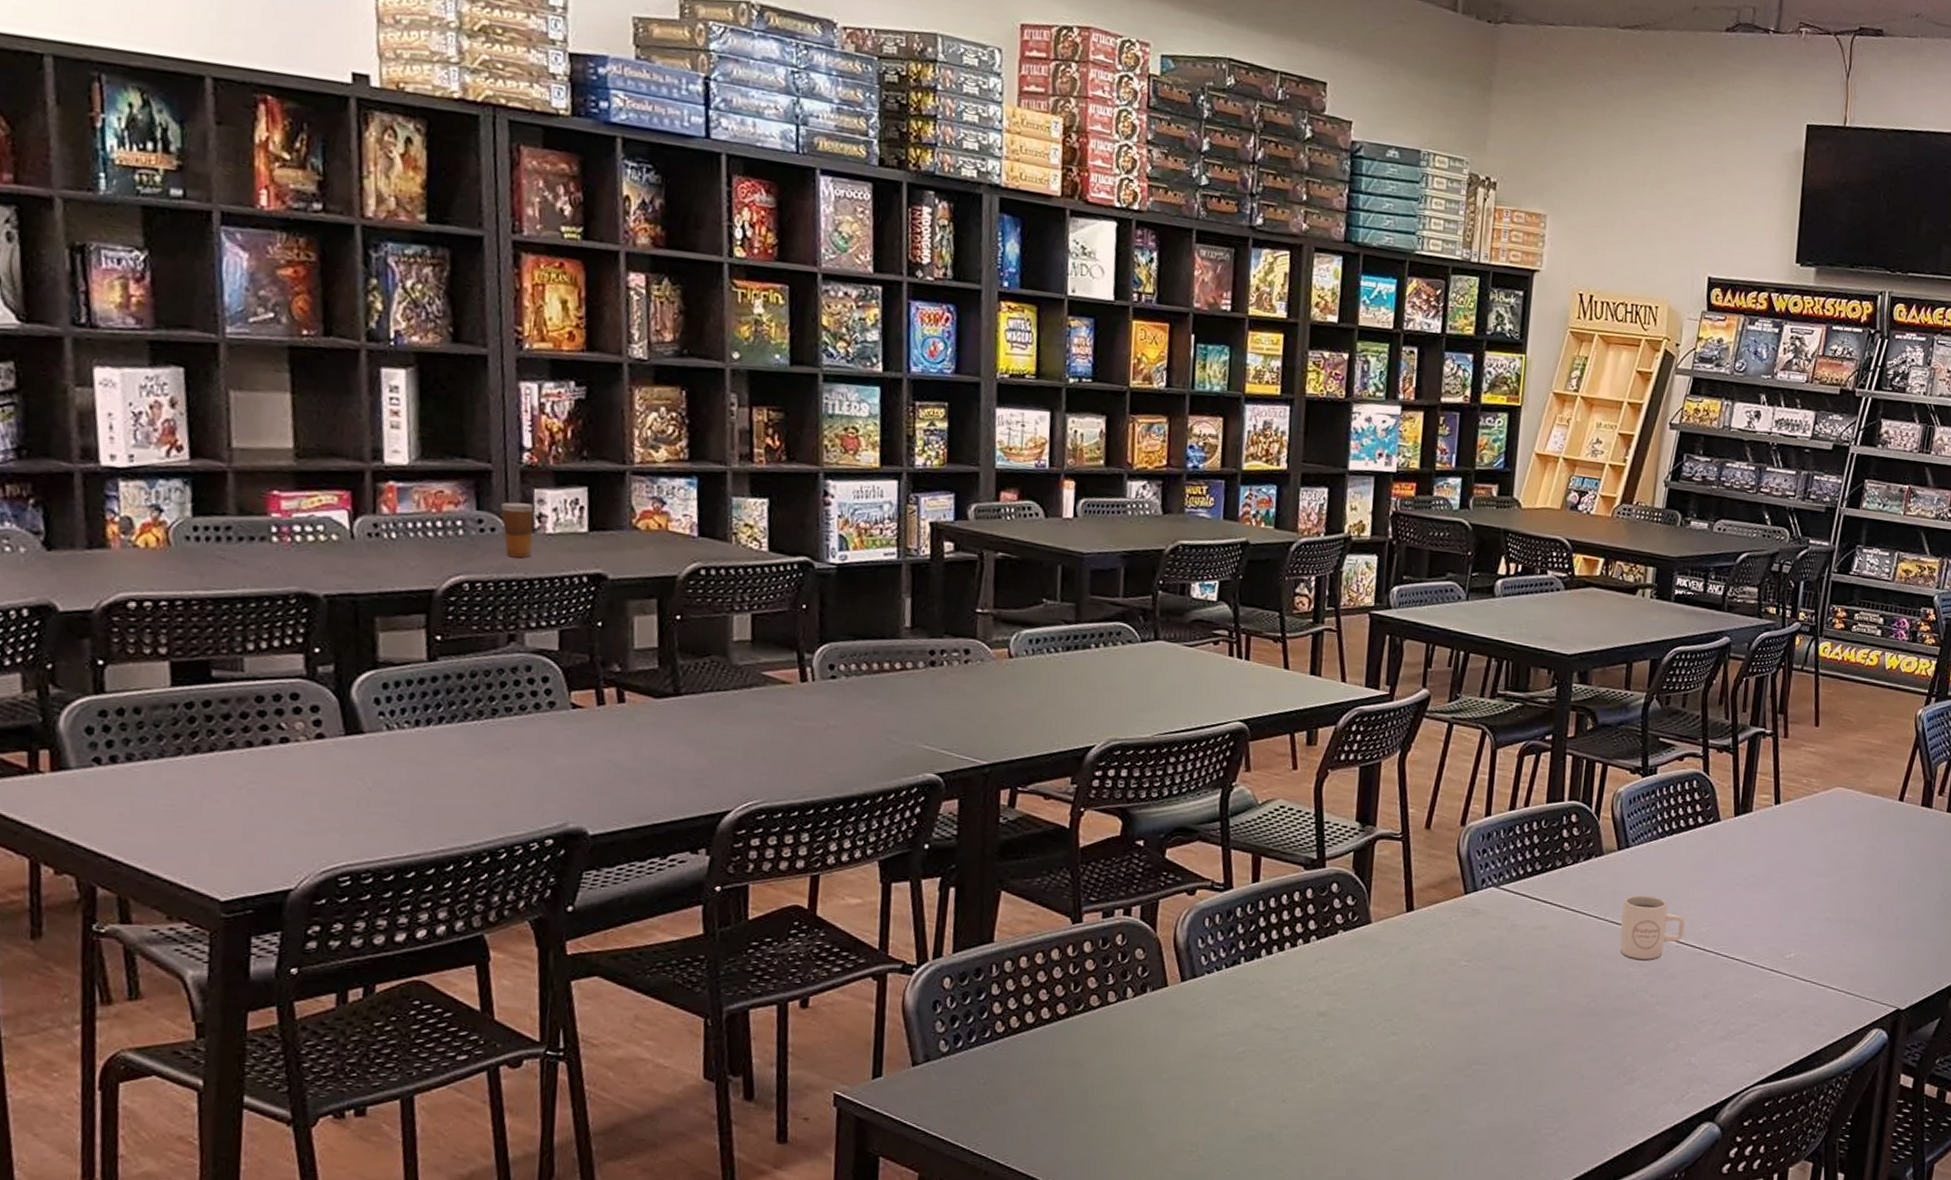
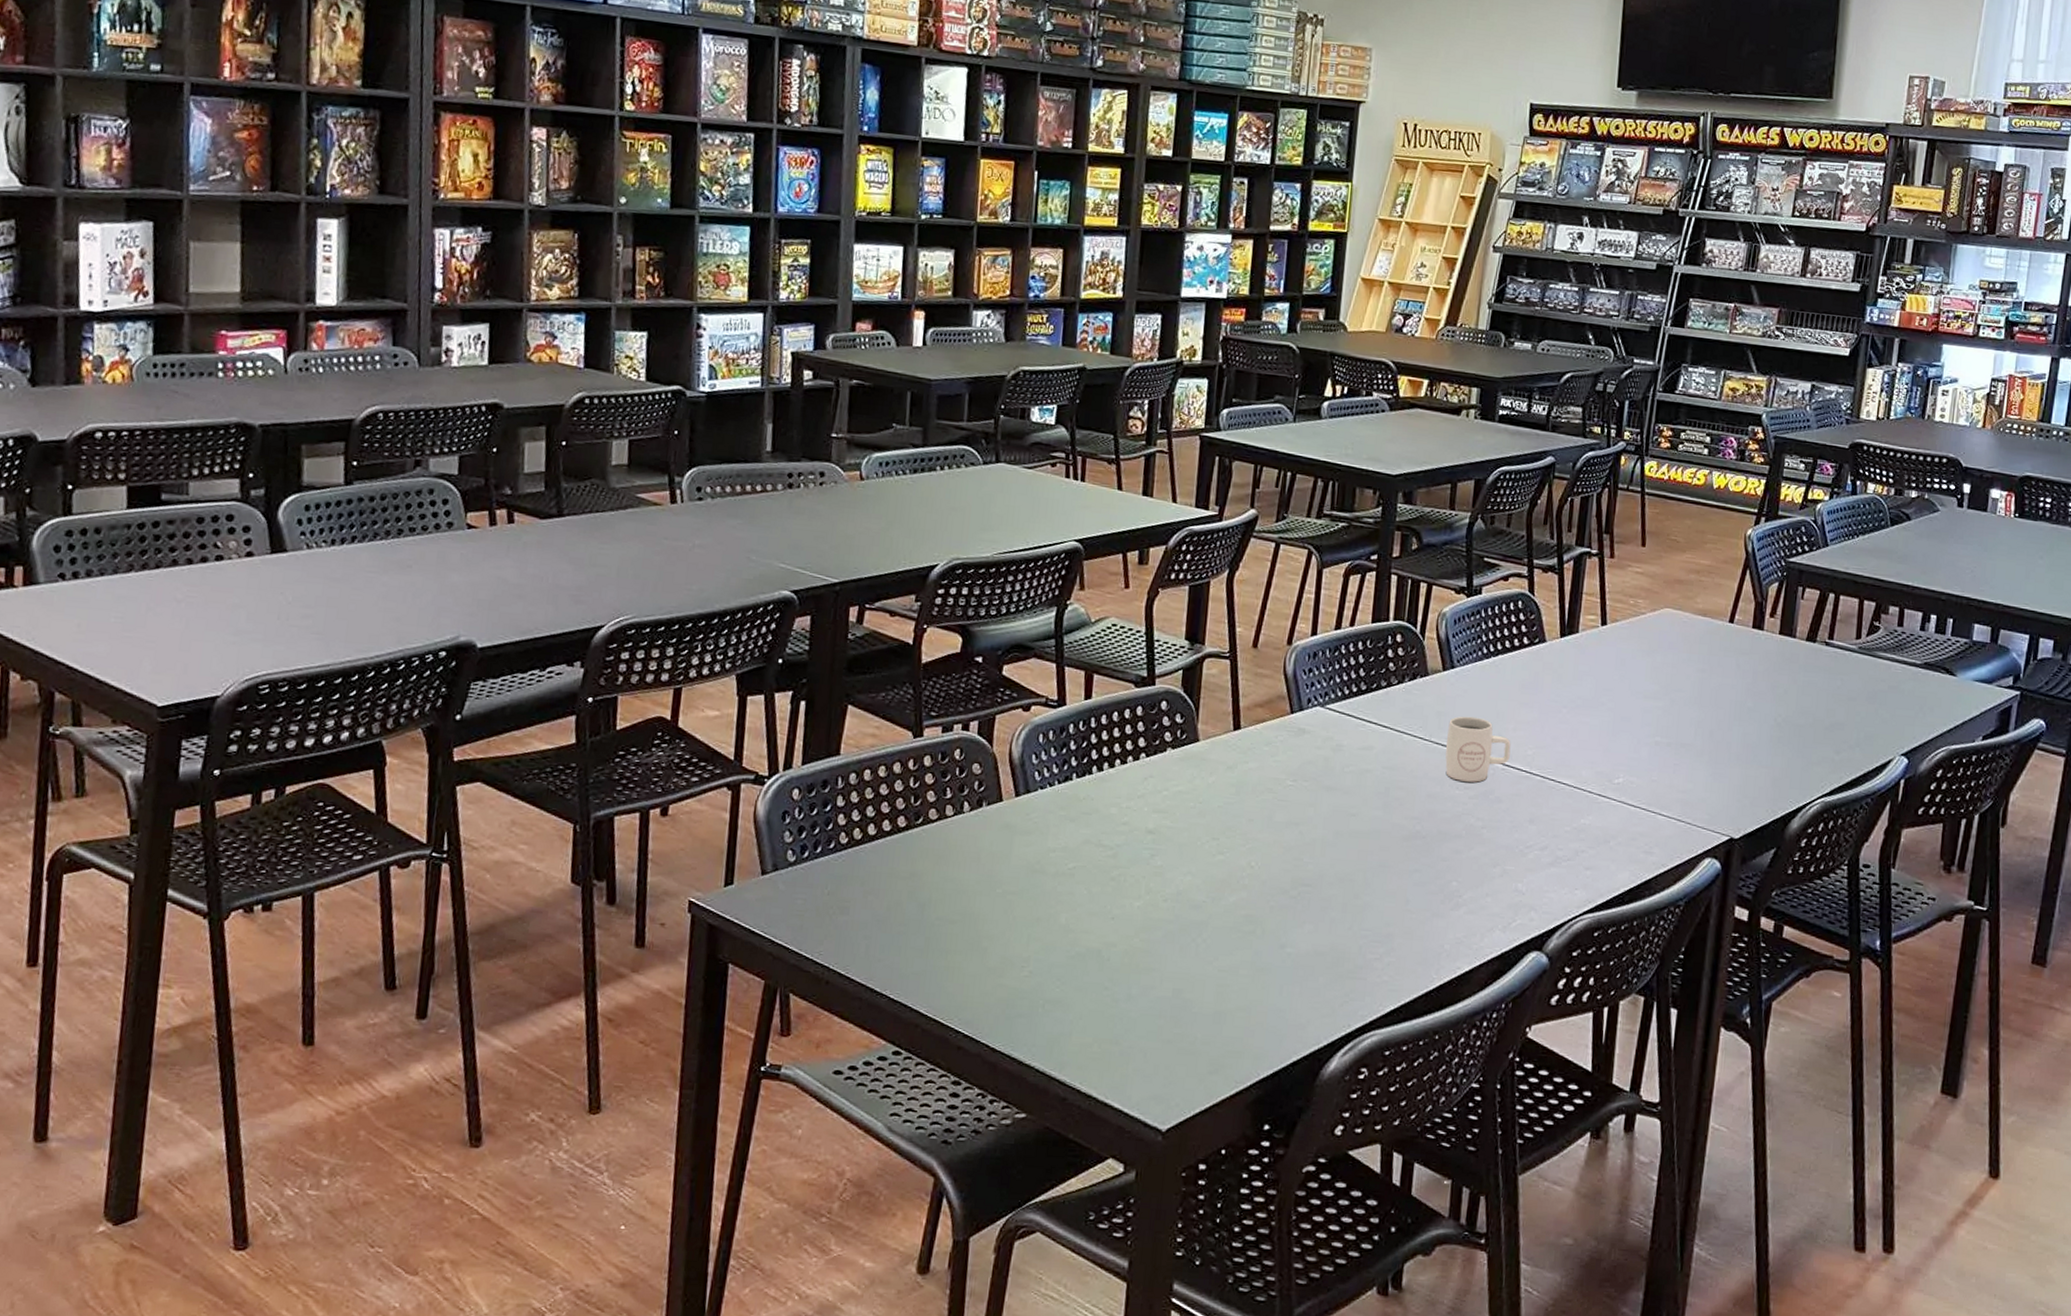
beverage cup: present [501,502,534,560] -> none [413,338,442,391]

